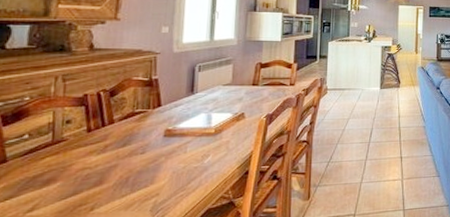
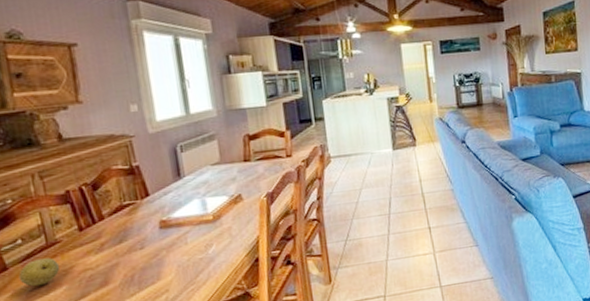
fruit: none [15,154,60,181] -> present [18,257,60,287]

